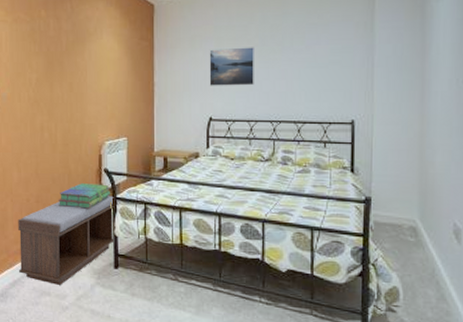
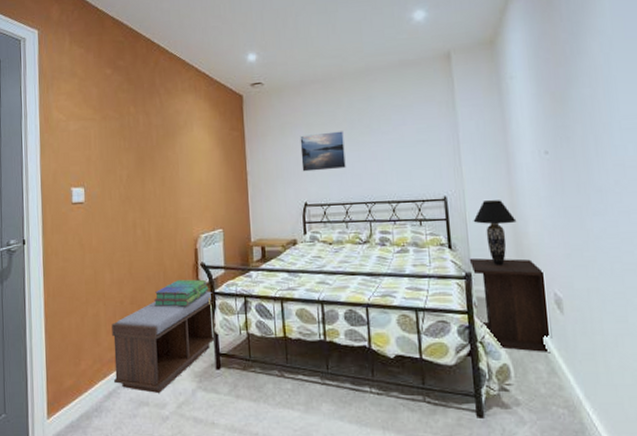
nightstand: none [370,183,447,281] -> present [469,257,552,353]
table lamp: none [379,127,424,192] -> present [473,200,517,265]

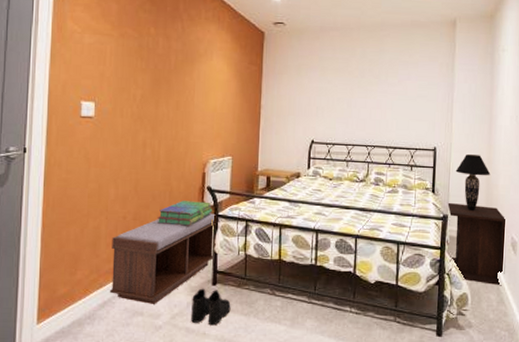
boots: none [196,373,238,414] -> present [191,288,231,326]
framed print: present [300,131,347,172] -> none [312,77,355,113]

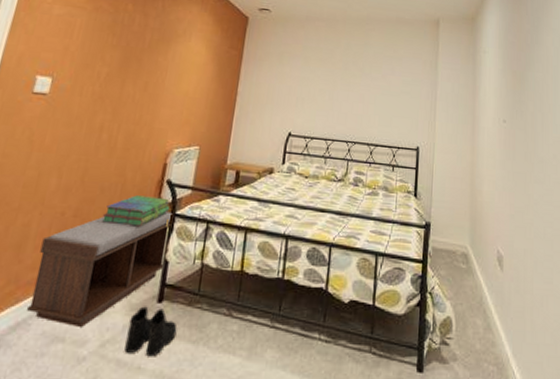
nightstand: present [447,202,506,286] -> none [430,208,492,309]
table lamp: present [455,154,491,210] -> none [438,156,475,218]

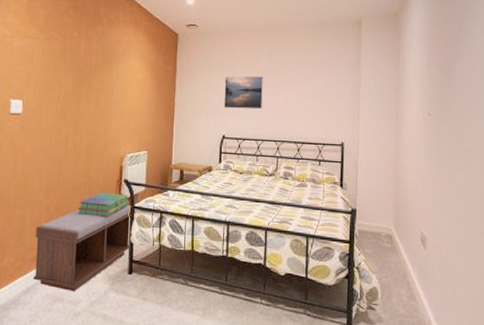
boots: present [124,306,177,357] -> none [108,277,146,314]
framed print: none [292,66,338,106] -> present [224,76,264,110]

